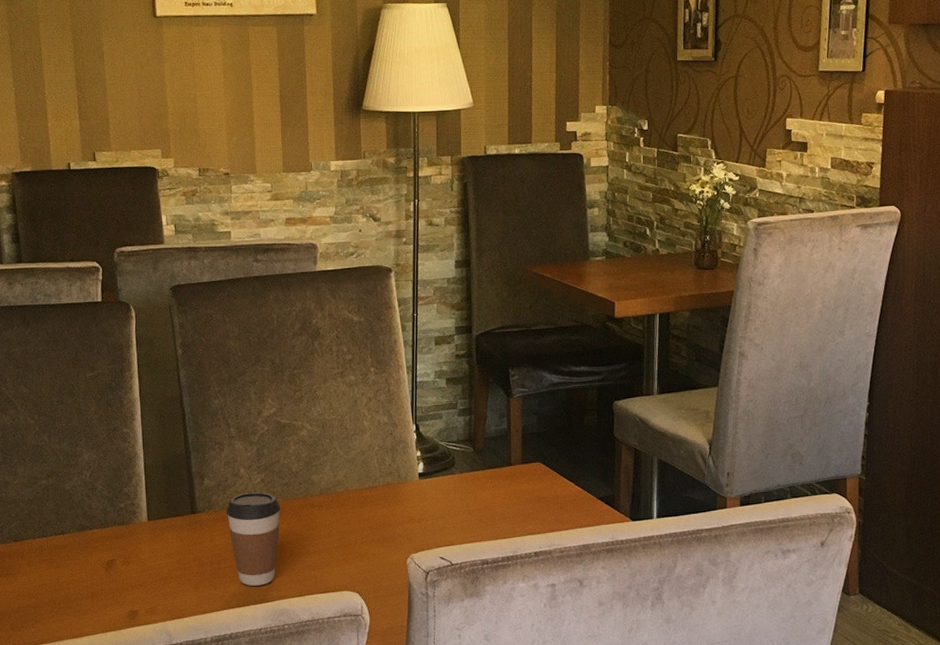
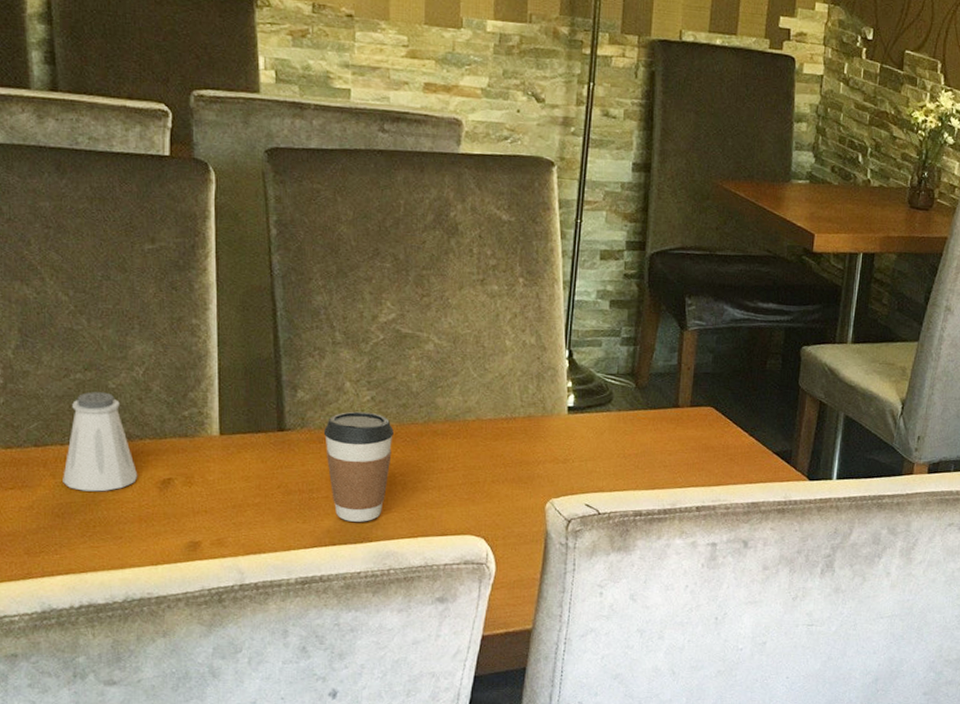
saltshaker: none [35,494,90,575] -> present [63,392,138,492]

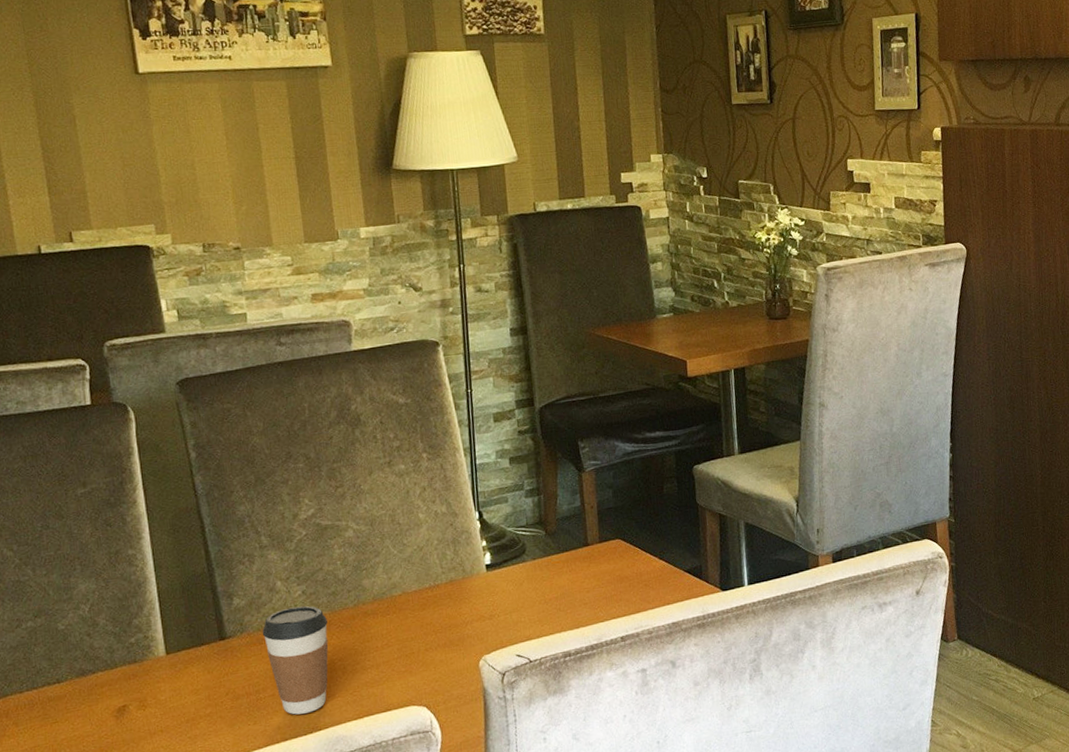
saltshaker: present [63,392,138,492] -> none [25,634,95,734]

